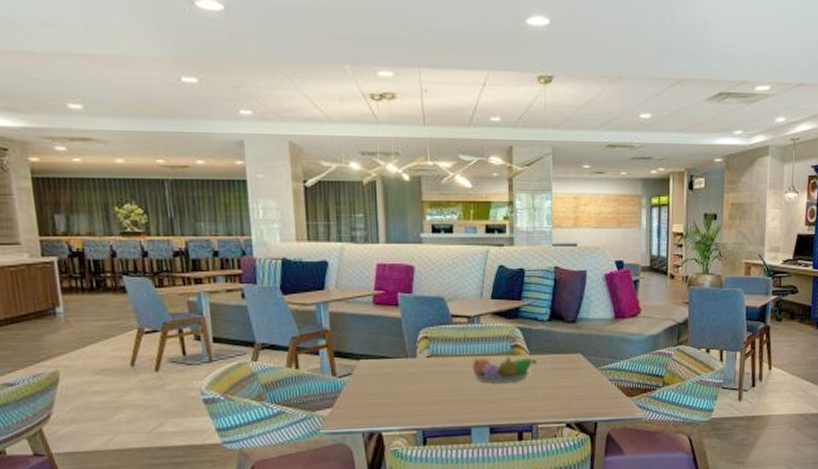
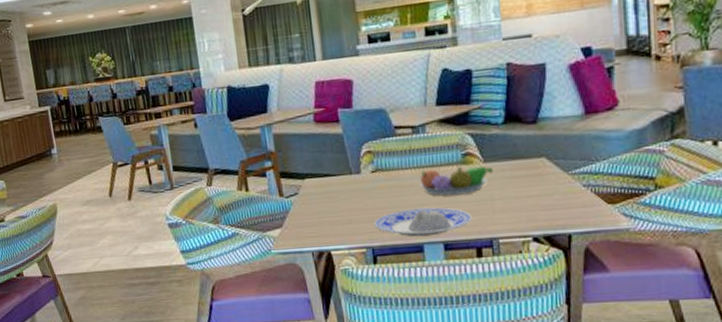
plate: none [426,393,516,421] -> present [374,207,472,237]

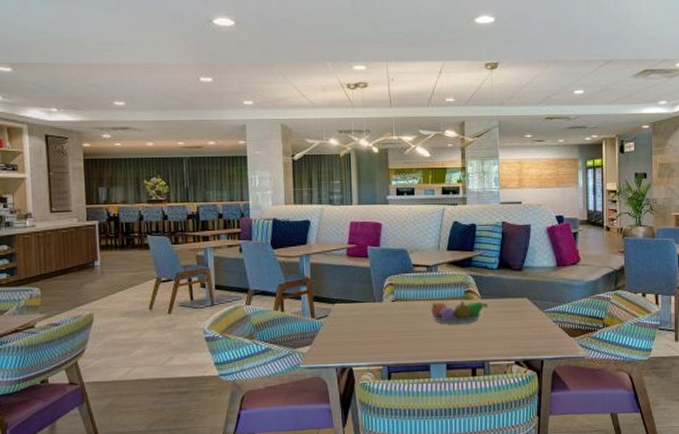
plate: present [374,207,472,237] -> none [391,333,470,358]

